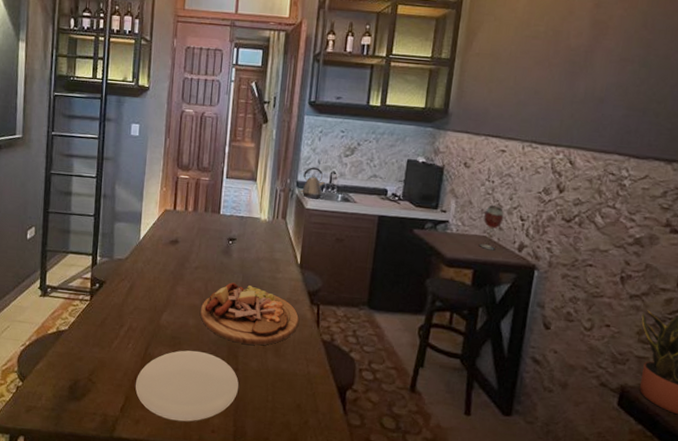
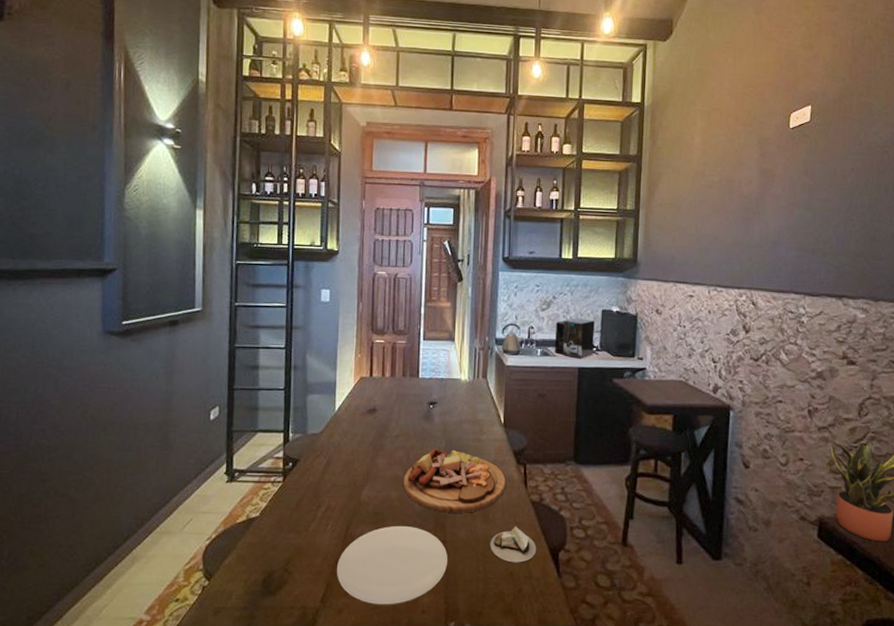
cheese: none [279,362,325,397] -> present [490,526,537,563]
coffee machine: none [356,166,399,207] -> present [555,317,595,359]
wineglass: present [479,205,504,251] -> none [677,350,697,394]

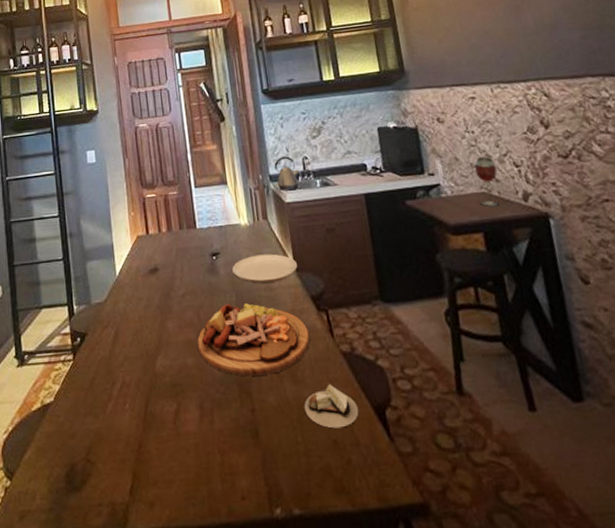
plate: present [336,525,448,606] -> none [140,395,261,495]
plate: none [446,409,507,434] -> present [232,254,298,283]
coffee machine: present [555,317,595,359] -> none [331,140,378,185]
wineglass: none [677,350,697,394] -> present [475,157,498,207]

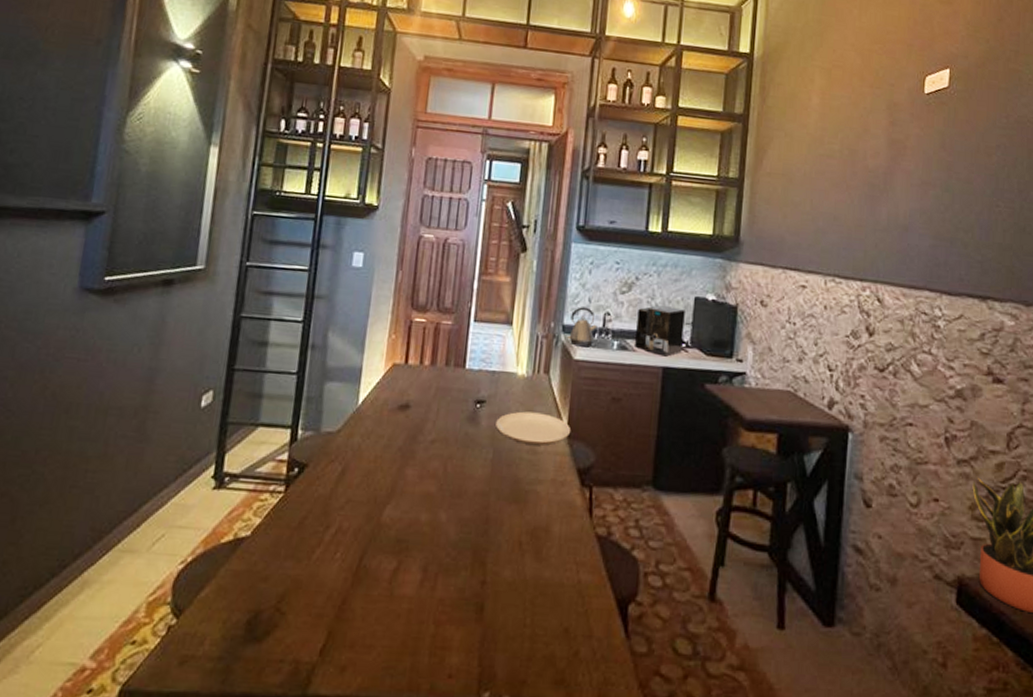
food platter: present [197,303,311,377] -> none [435,460,567,547]
cheese: present [304,384,359,429] -> none [541,567,601,617]
coffee machine: none [331,140,378,185] -> present [635,305,685,357]
wineglass: present [475,157,498,207] -> none [783,352,809,409]

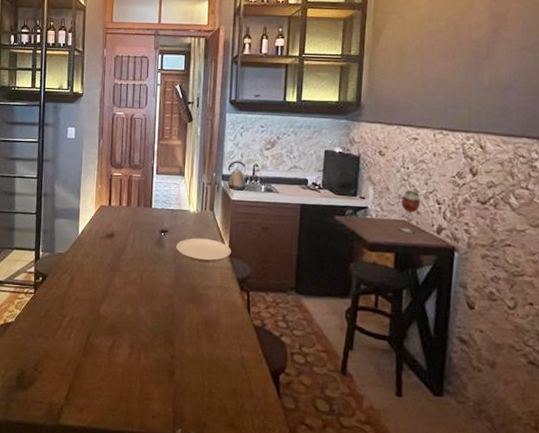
coffee machine: present [635,305,685,357] -> none [278,157,317,196]
wineglass: none [783,352,809,409] -> present [399,191,421,234]

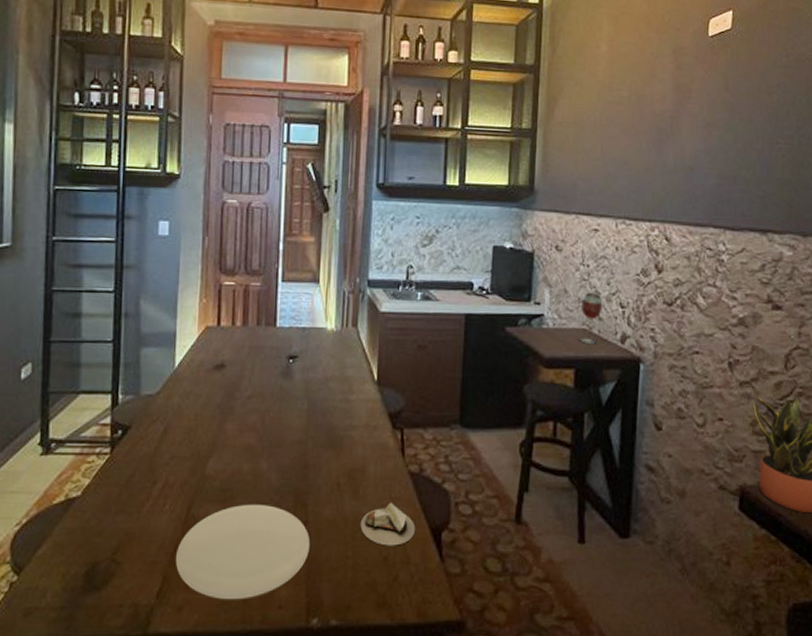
plate: none [78,338,177,409] -> present [175,504,311,601]
plate: present [176,238,232,262] -> none [309,363,381,394]
cheese: none [214,347,259,382] -> present [360,502,416,546]
kettle: present [226,161,249,191] -> none [373,261,401,300]

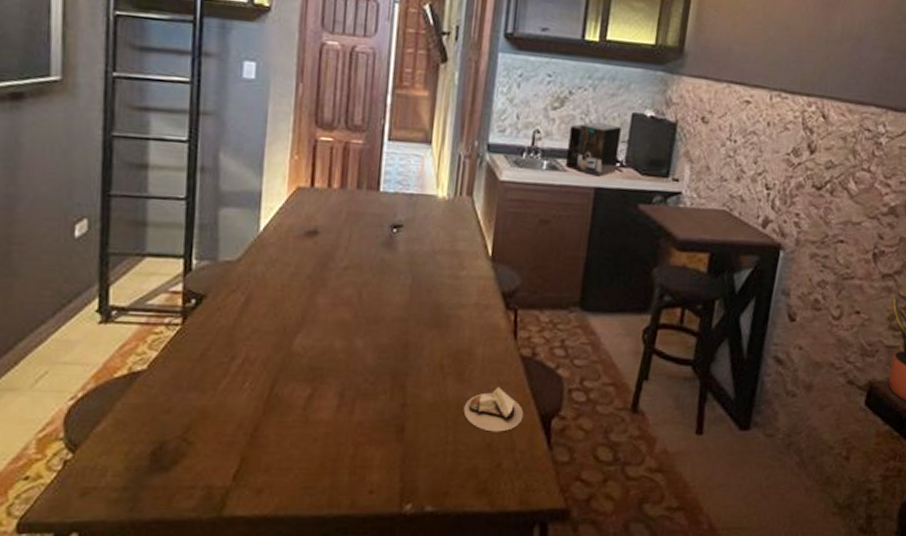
plate: present [175,504,311,601] -> none [255,384,408,485]
coffee machine: none [438,255,484,304] -> present [566,121,621,177]
wineglass: present [579,293,603,345] -> none [717,171,747,228]

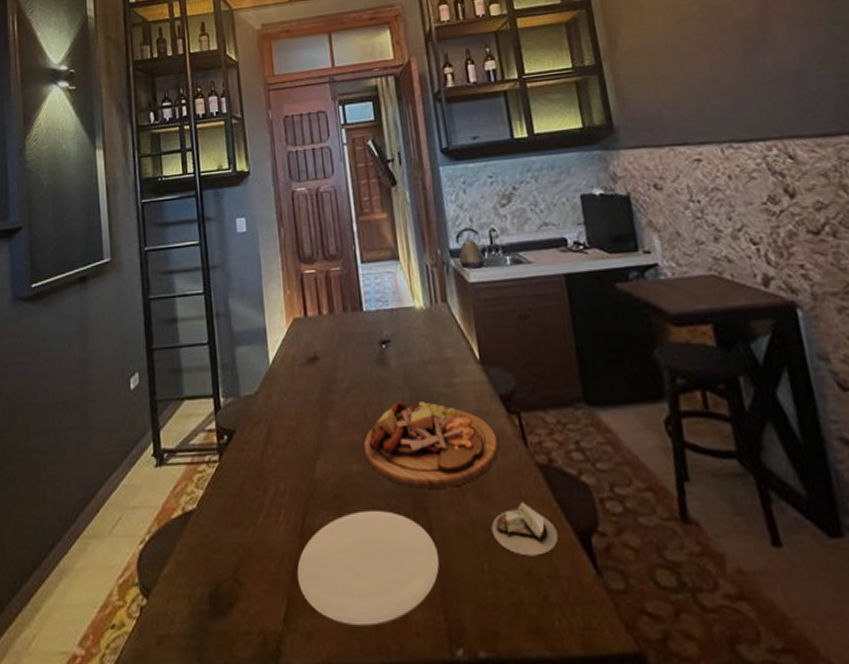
plate: none [255,384,408,485] -> present [296,510,440,628]
food platter: none [350,286,491,370] -> present [363,401,499,489]
kettle: none [493,124,526,168] -> present [455,227,486,269]
coffee machine: present [566,121,621,177] -> none [523,209,581,263]

